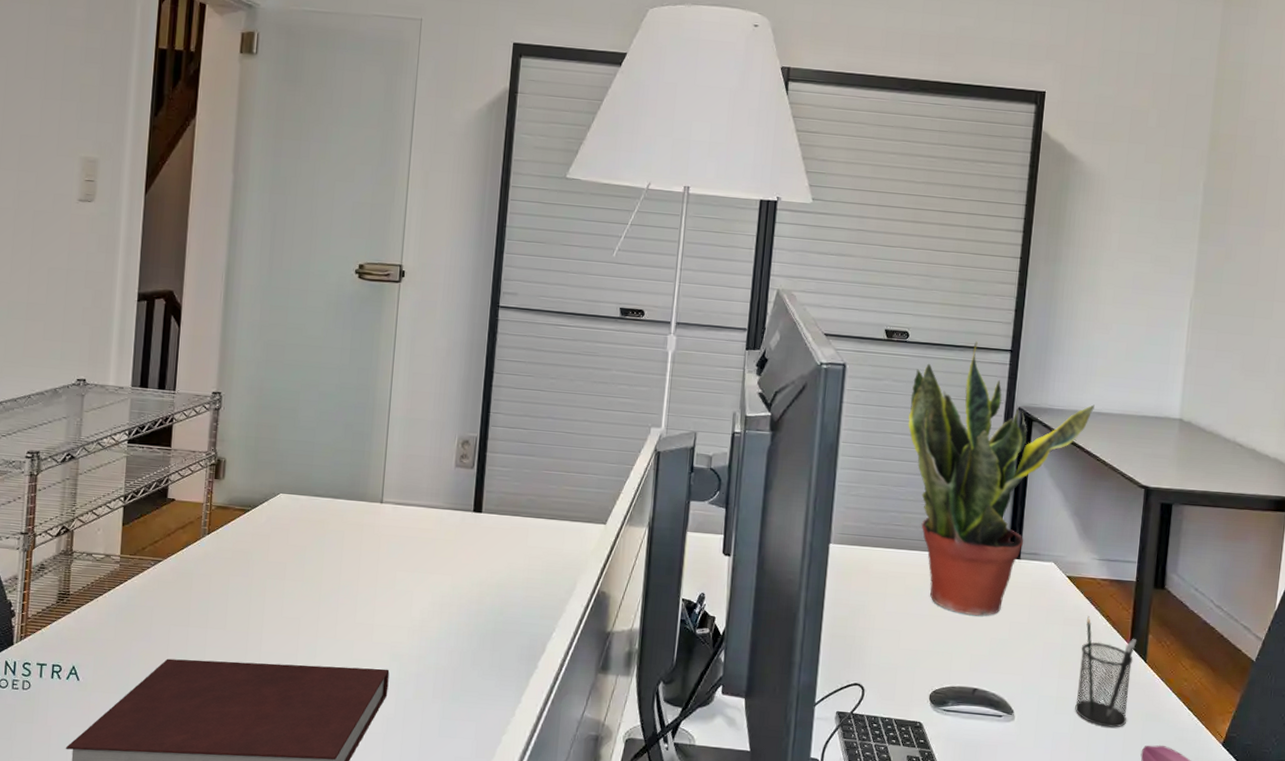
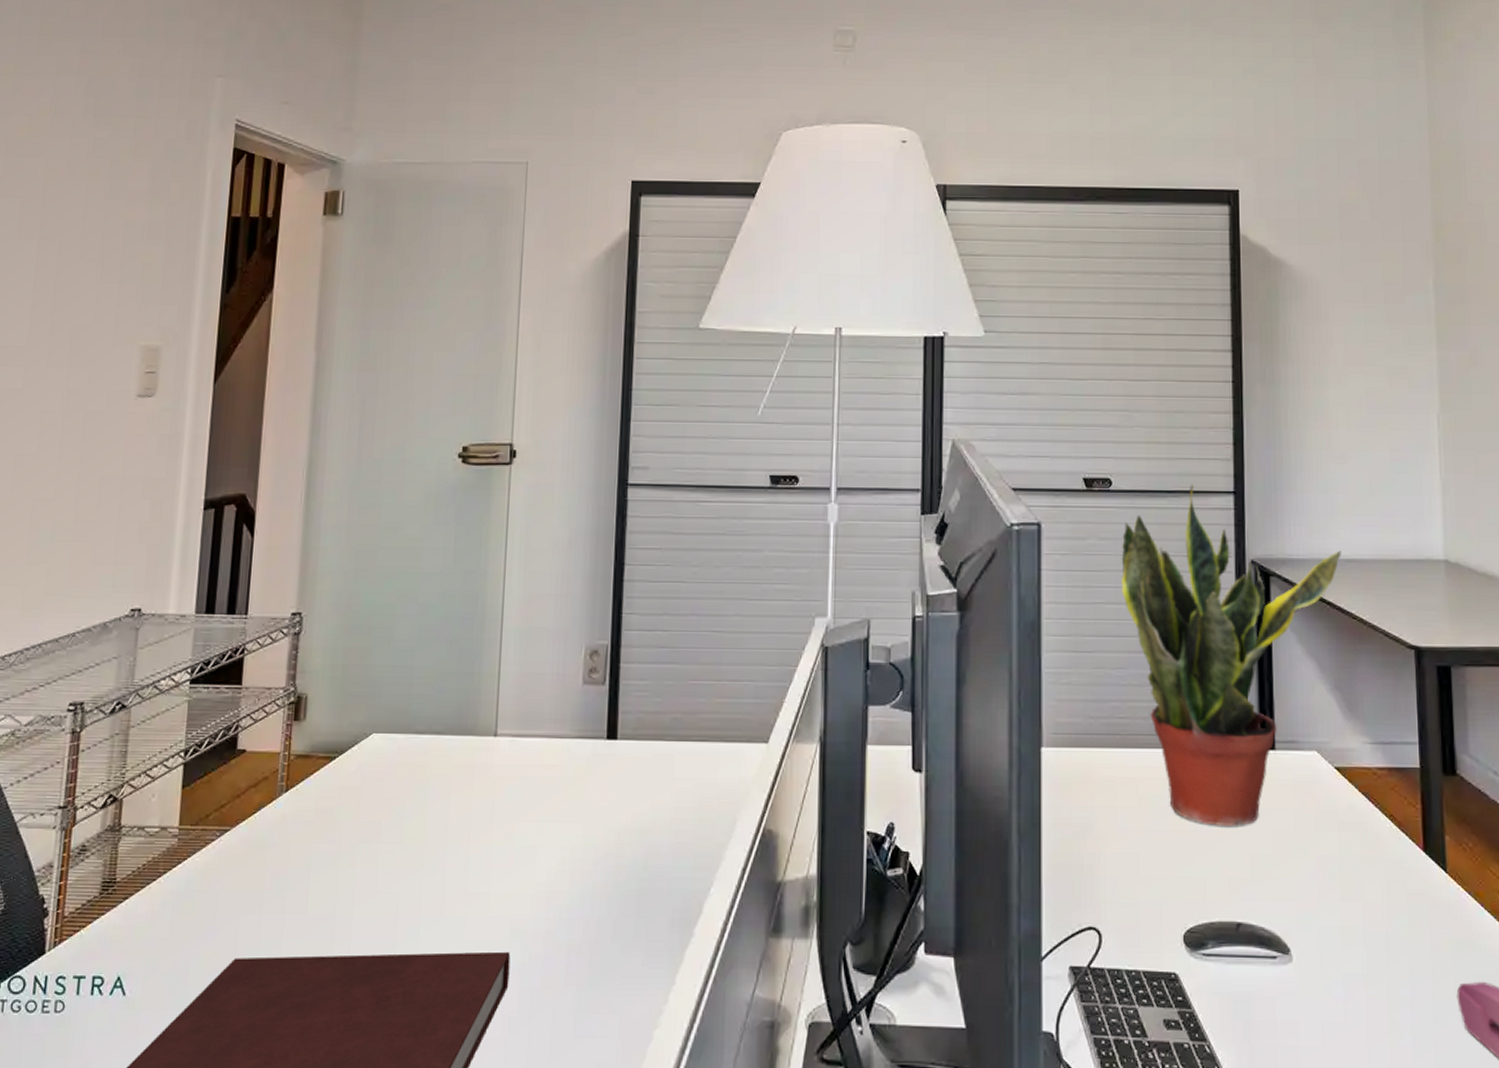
pencil holder: present [1075,616,1136,728] -> none [1364,817,1432,962]

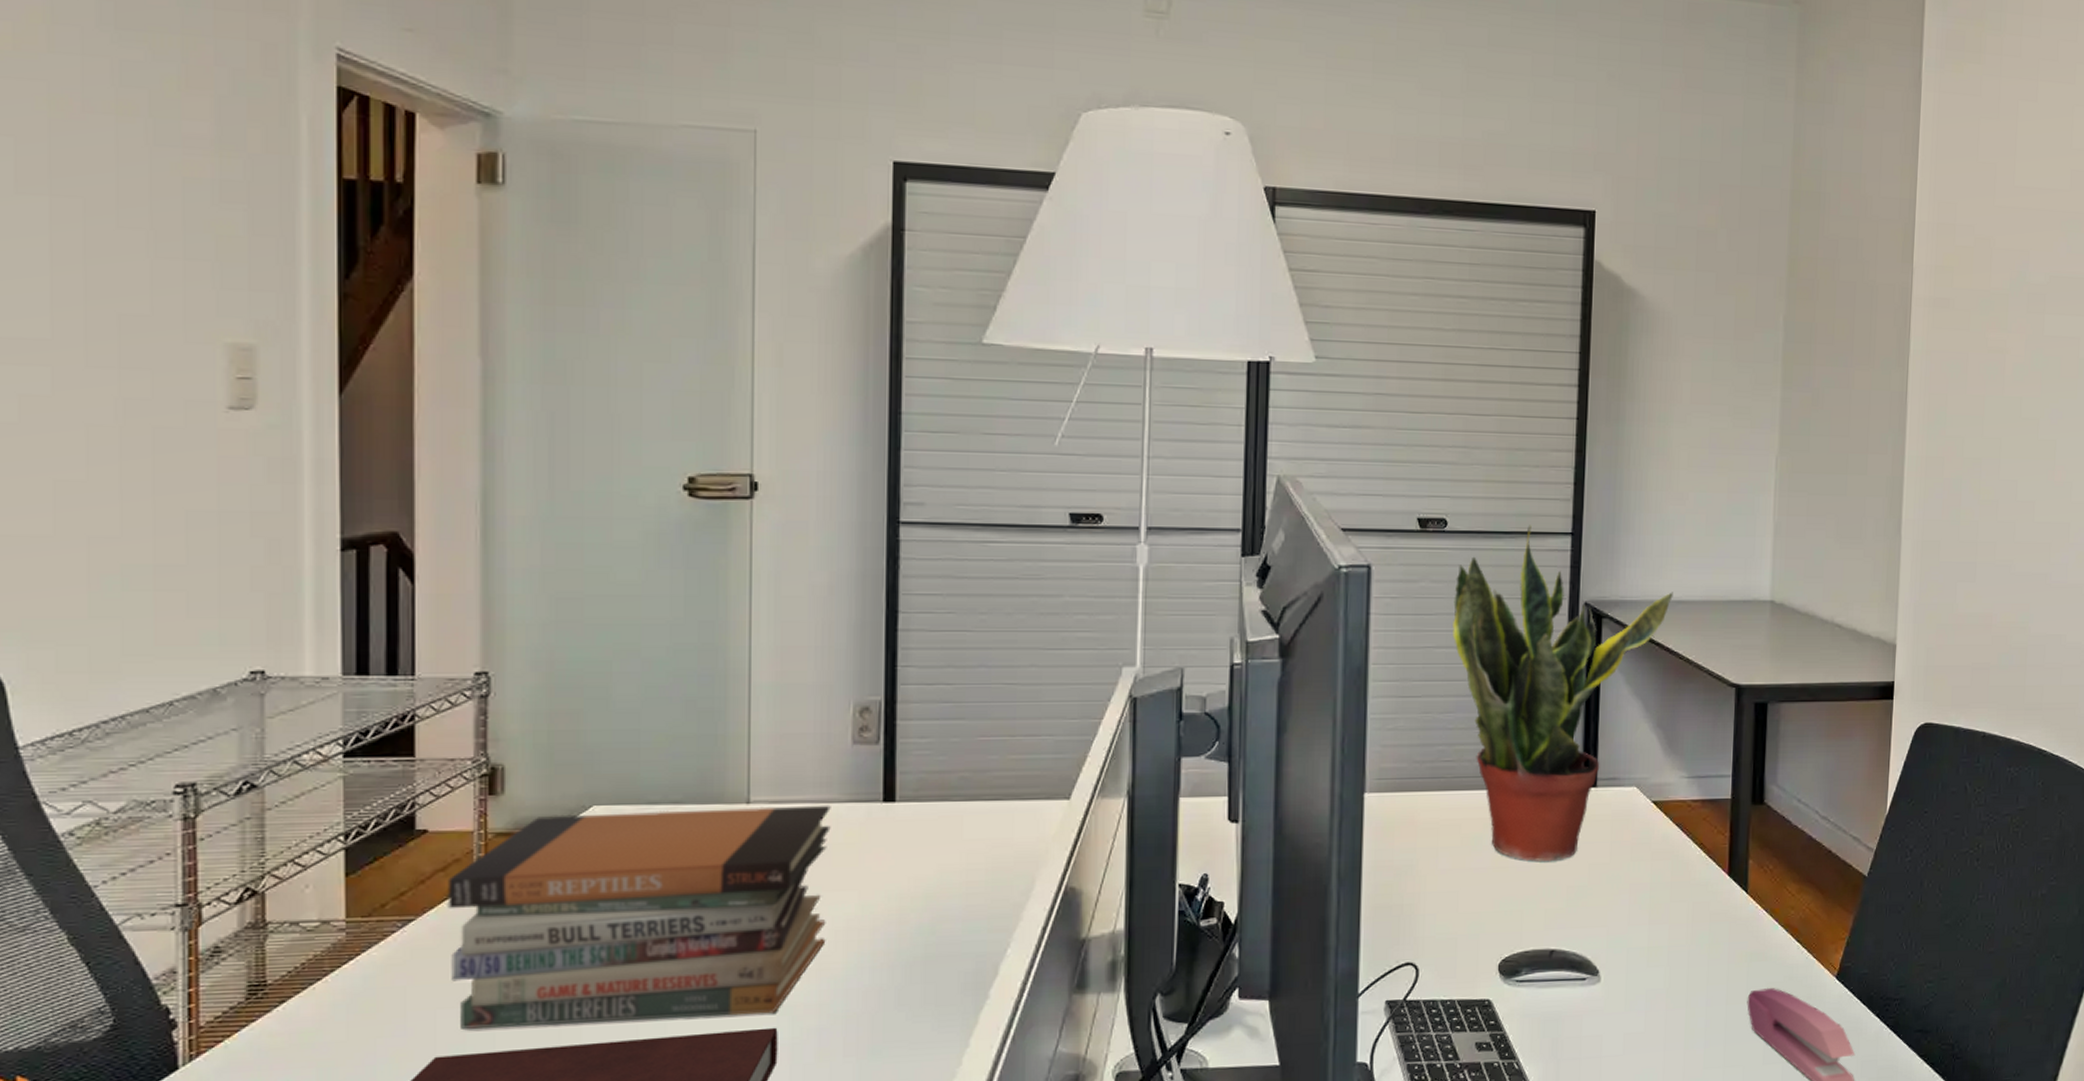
book stack: none [253,739,563,938] -> present [448,805,831,1029]

